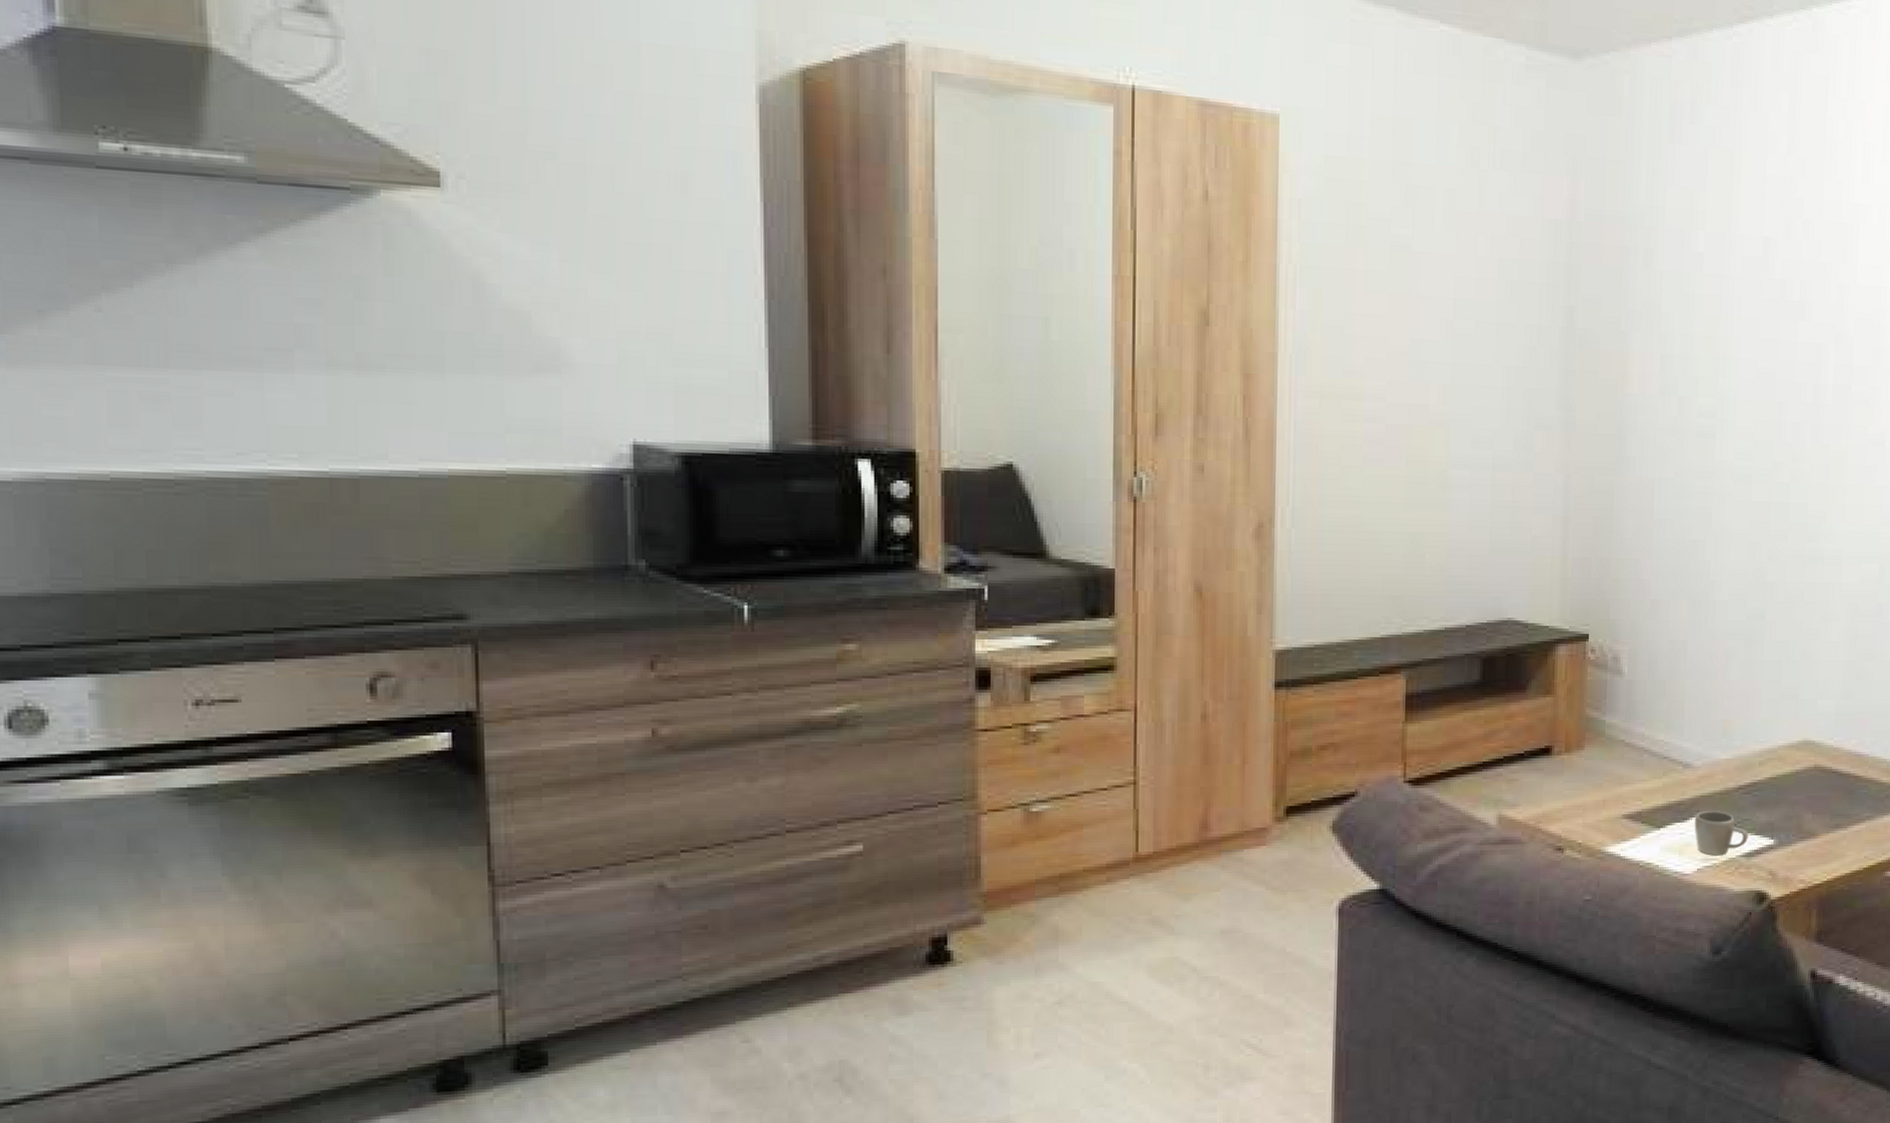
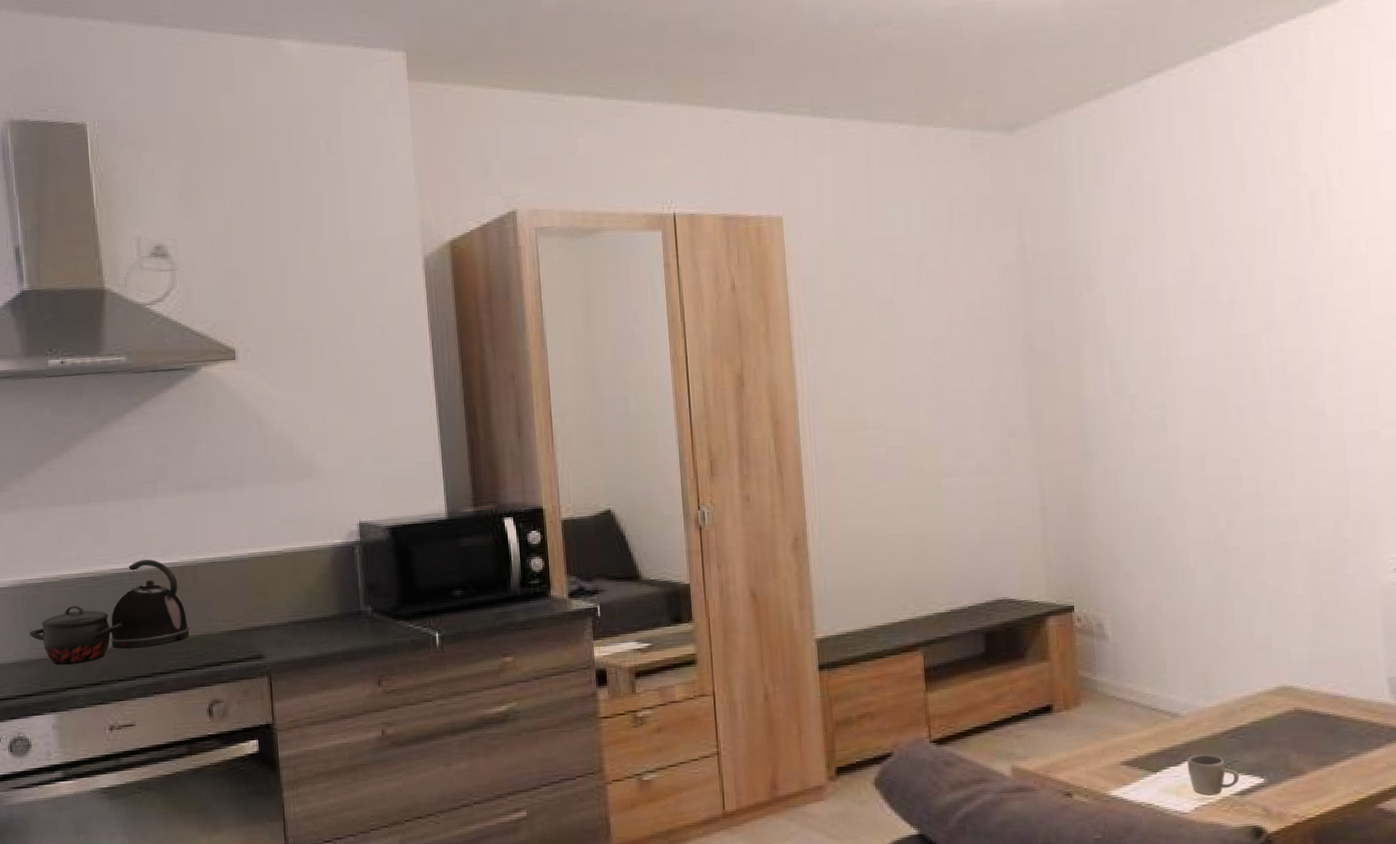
cooking pot: none [49,518,222,606] -> present [29,605,122,665]
kettle: none [200,461,342,591] -> present [110,559,189,649]

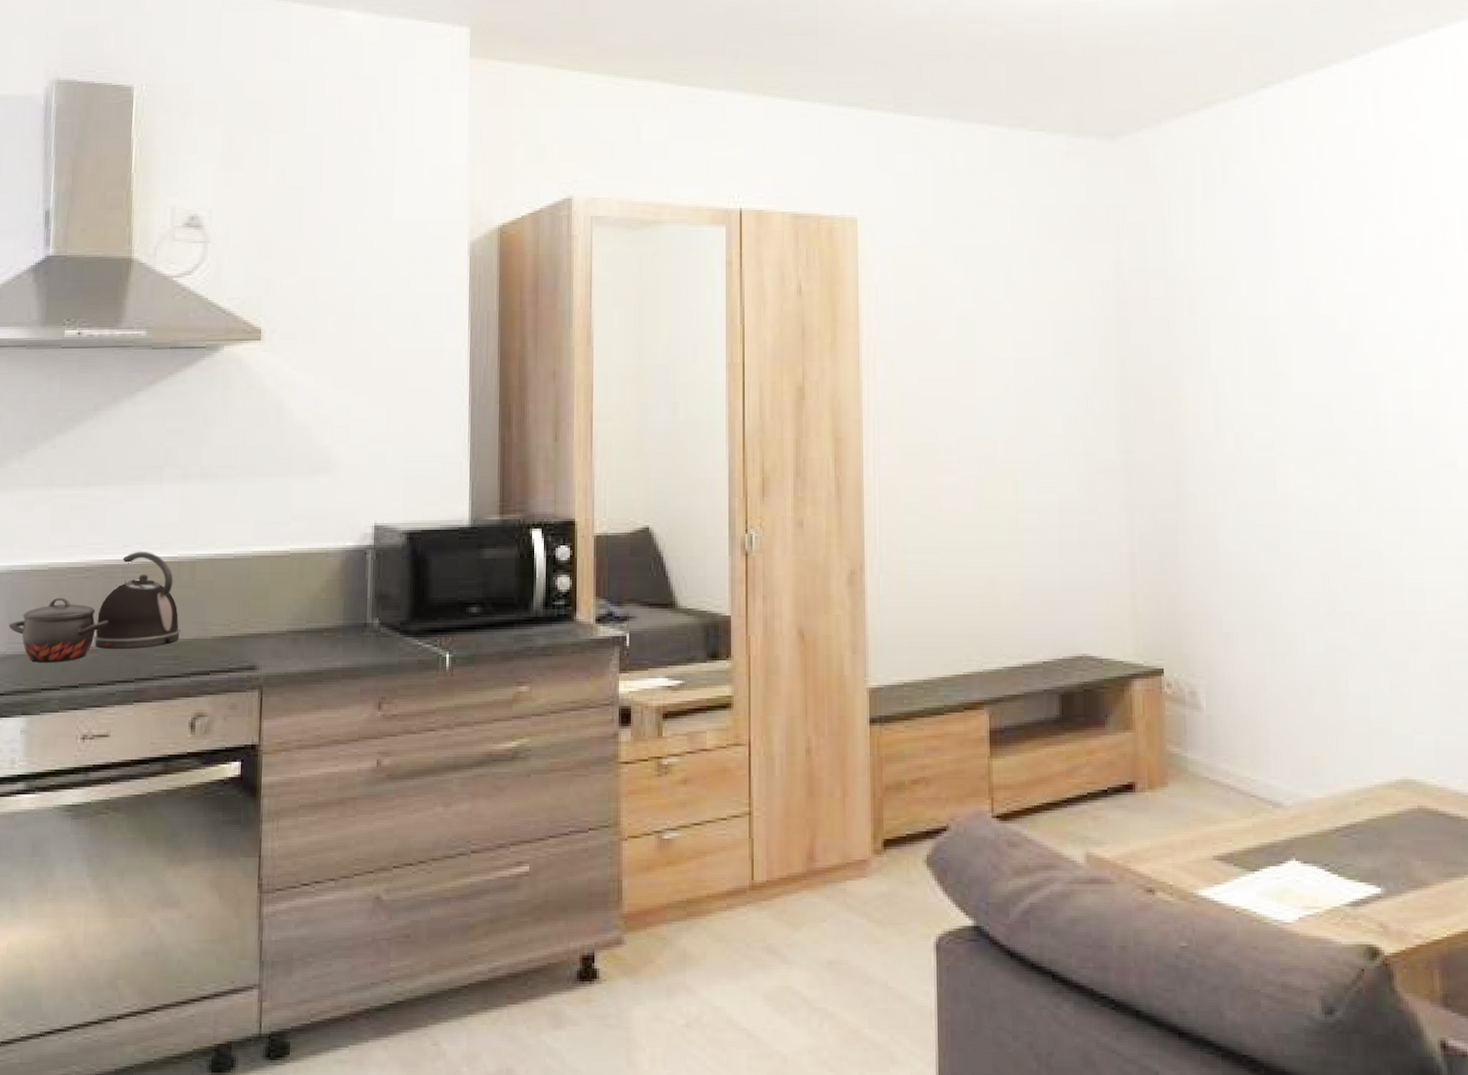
mug: present [1187,754,1239,796] -> none [1290,854,1352,904]

